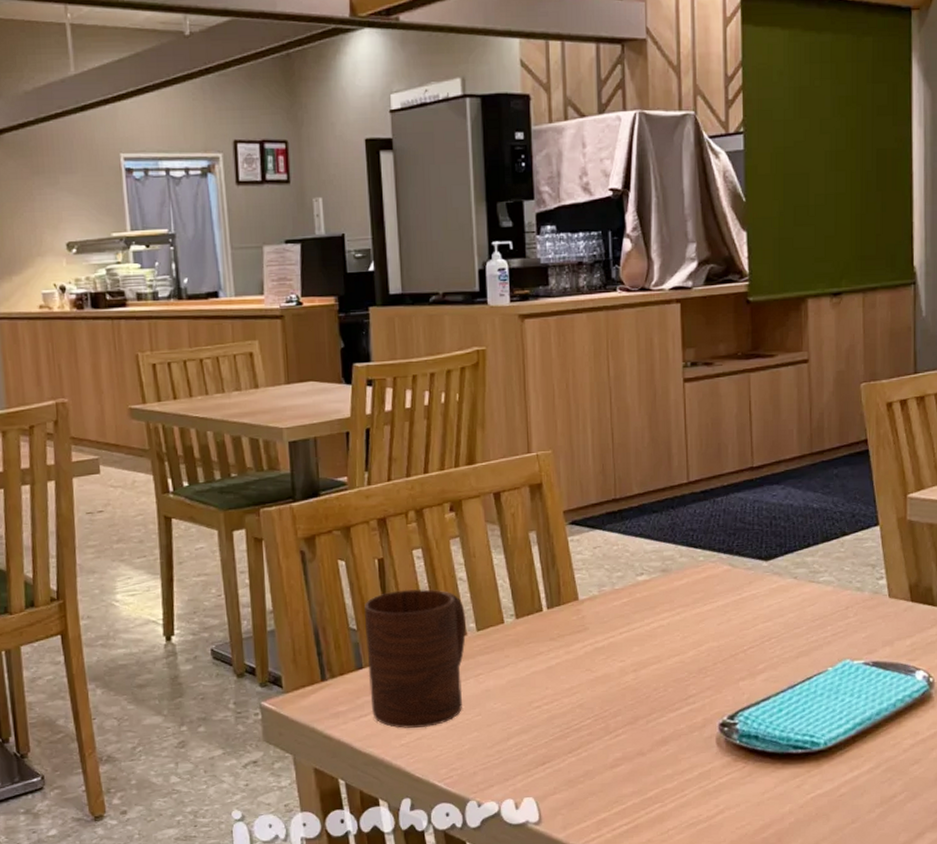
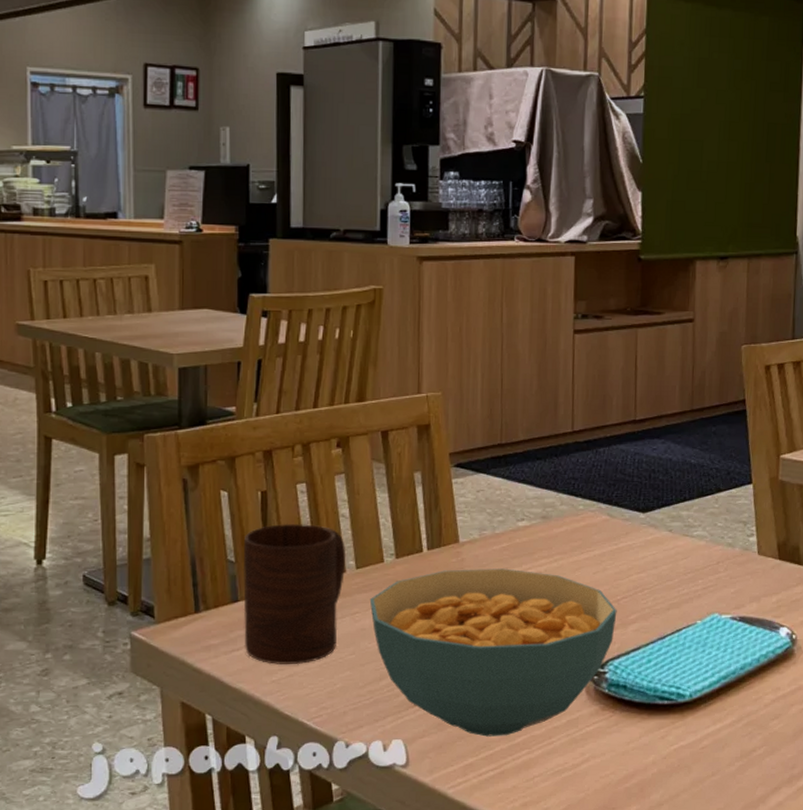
cereal bowl: none [492,624,744,792] -> present [369,568,617,737]

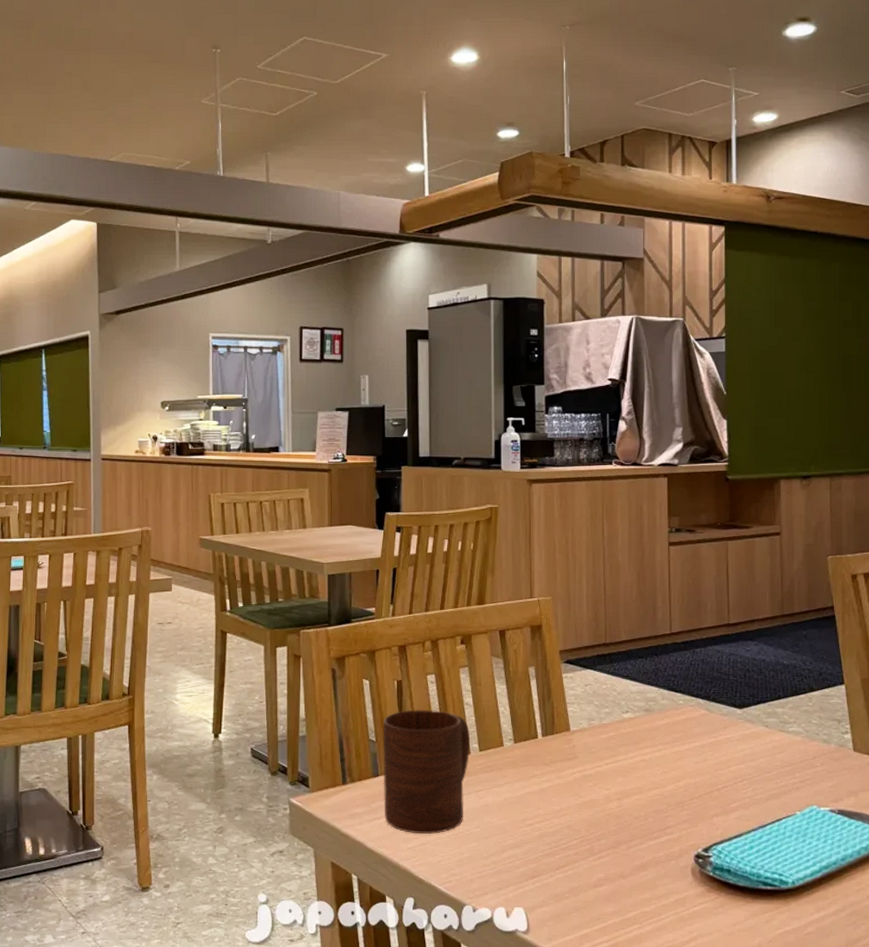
cereal bowl: present [369,568,617,737] -> none [491,755,719,911]

